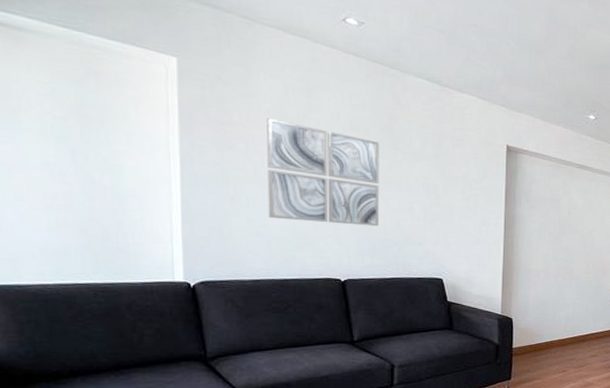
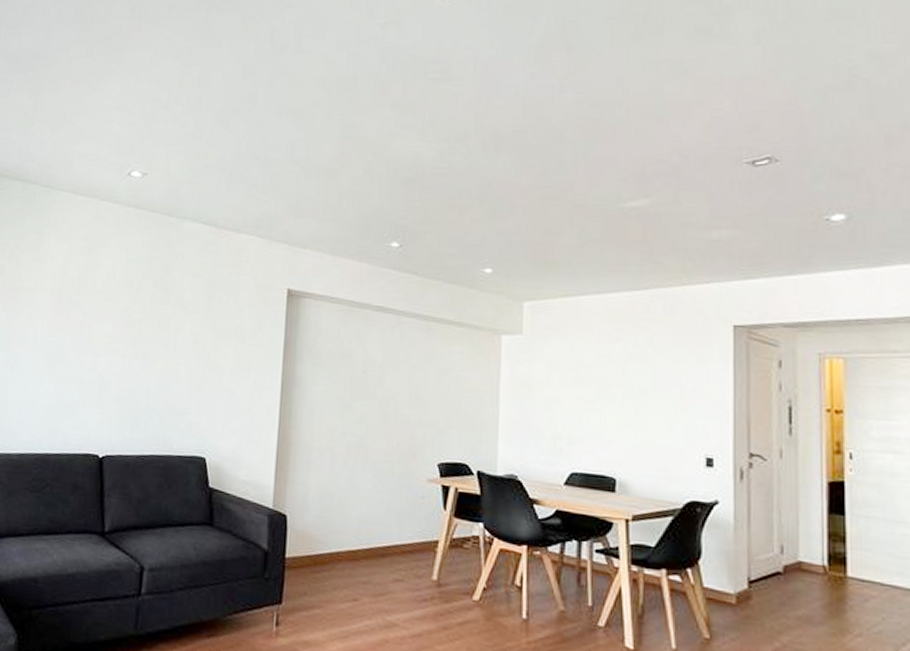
wall art: present [267,118,379,227] -> none [40,281,151,393]

